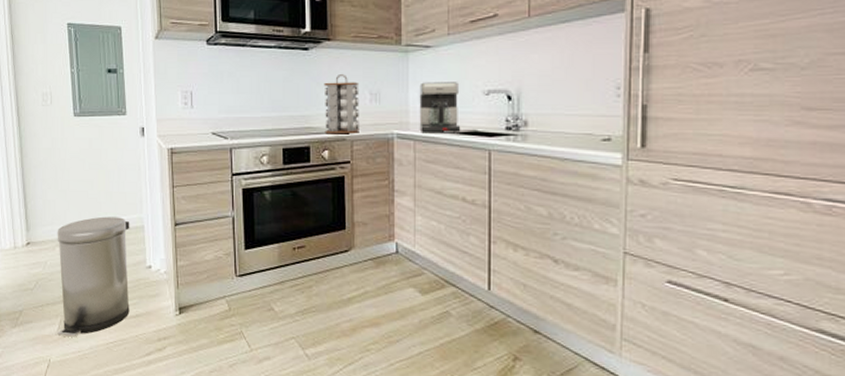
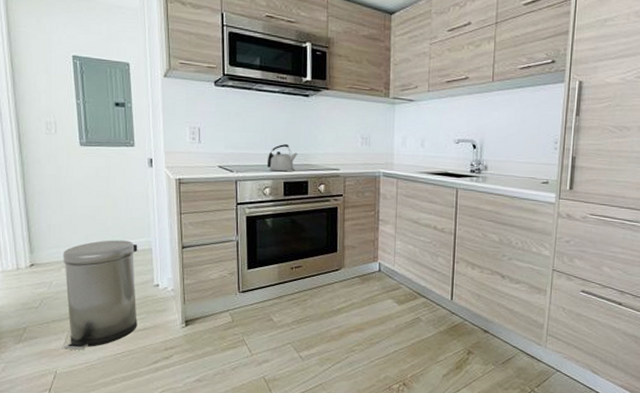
kettle: none [263,105,298,137] -> present [267,144,298,172]
spice rack: present [323,74,360,135] -> none [321,120,353,172]
coffee maker: present [419,82,461,134] -> none [402,130,436,173]

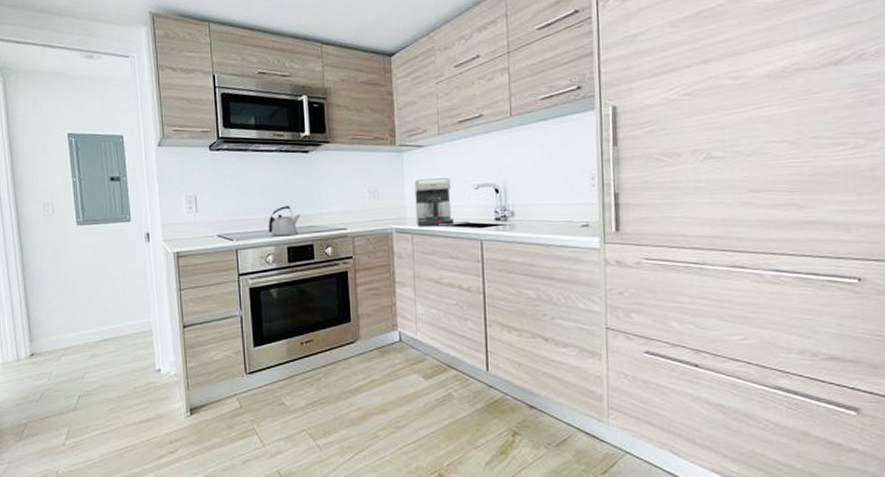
pedal bin: present [63,240,138,350] -> none [62,323,140,447]
coffee maker: none [402,130,436,173] -> present [414,178,455,227]

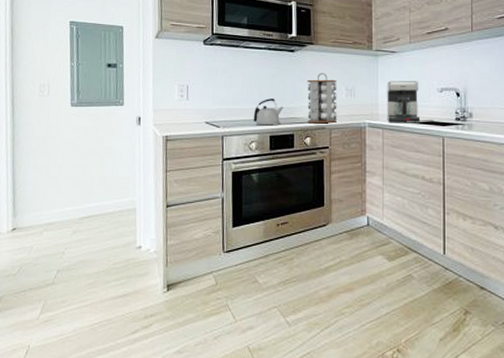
spice rack: none [324,174,360,232] -> present [307,73,337,124]

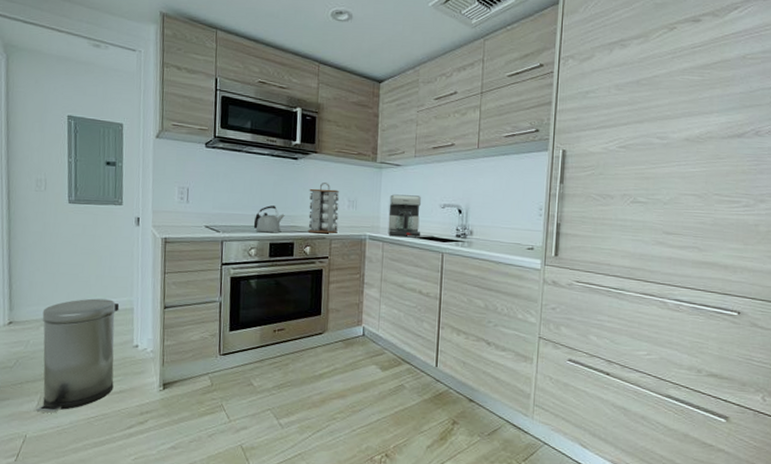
pedal bin: none [39,200,122,321] -> present [36,298,120,413]

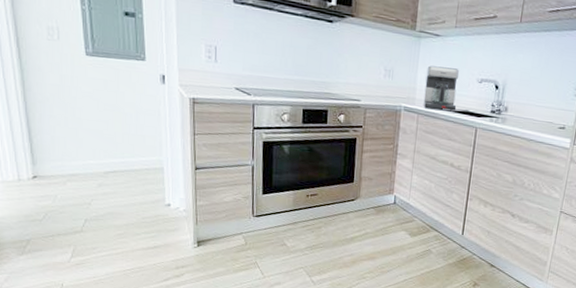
pedal bin: present [36,298,120,413] -> none [68,156,149,265]
kettle: present [253,205,285,234] -> none [286,70,319,100]
spice rack: present [308,183,340,234] -> none [342,49,377,104]

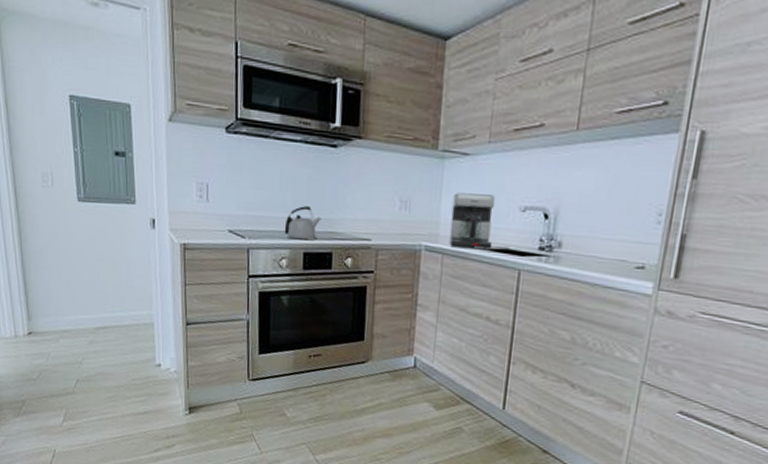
kettle: none [286,70,319,100] -> present [284,206,322,241]

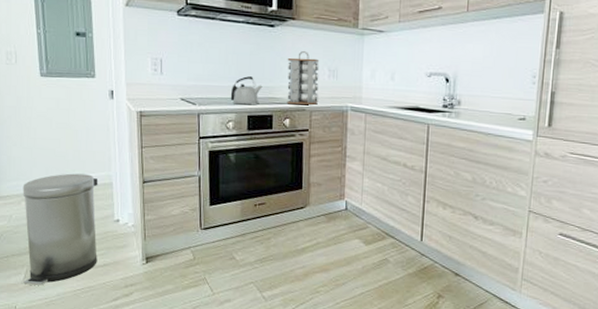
pedal bin: none [61,310,139,430] -> present [22,173,98,285]
spice rack: none [349,177,390,243] -> present [287,51,320,106]
coffee maker: present [449,193,496,249] -> none [370,63,407,108]

